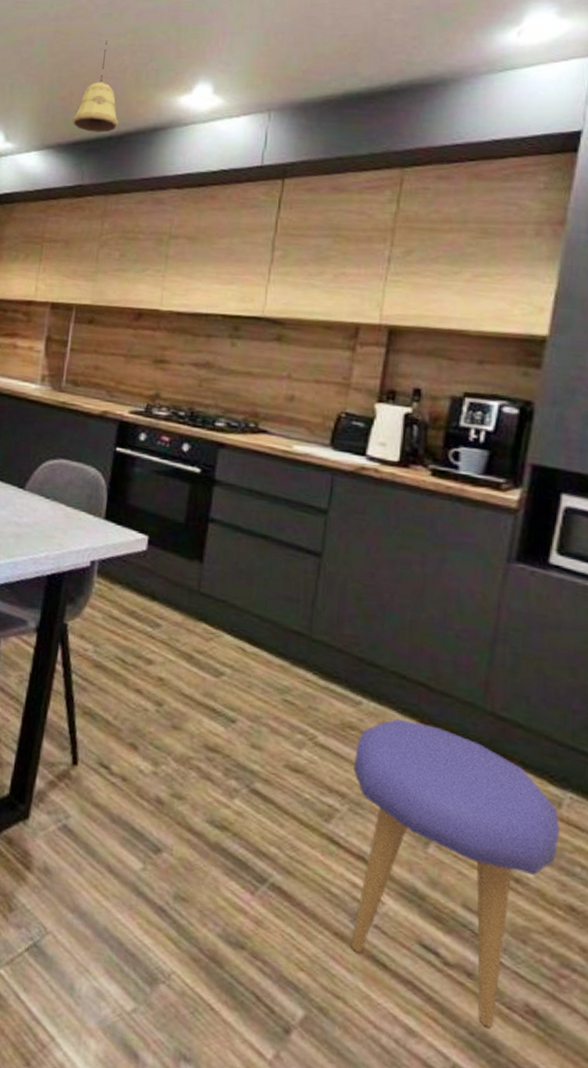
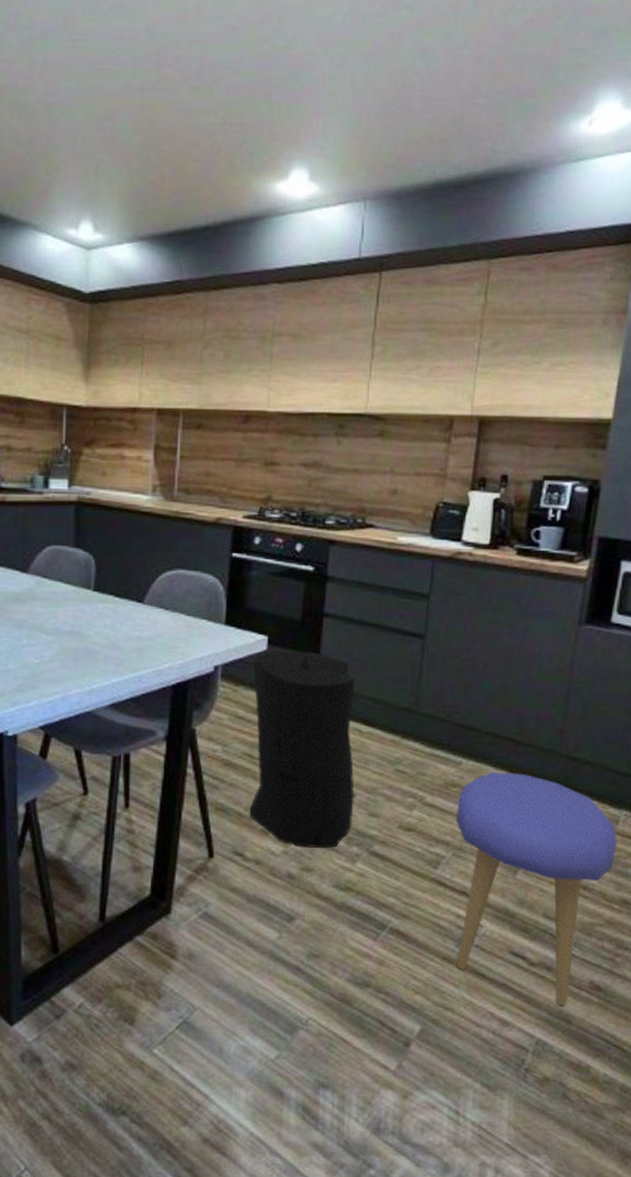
pendant light: present [72,40,119,133] -> none [165,117,215,222]
trash can: none [118,552,241,777] -> present [249,650,355,849]

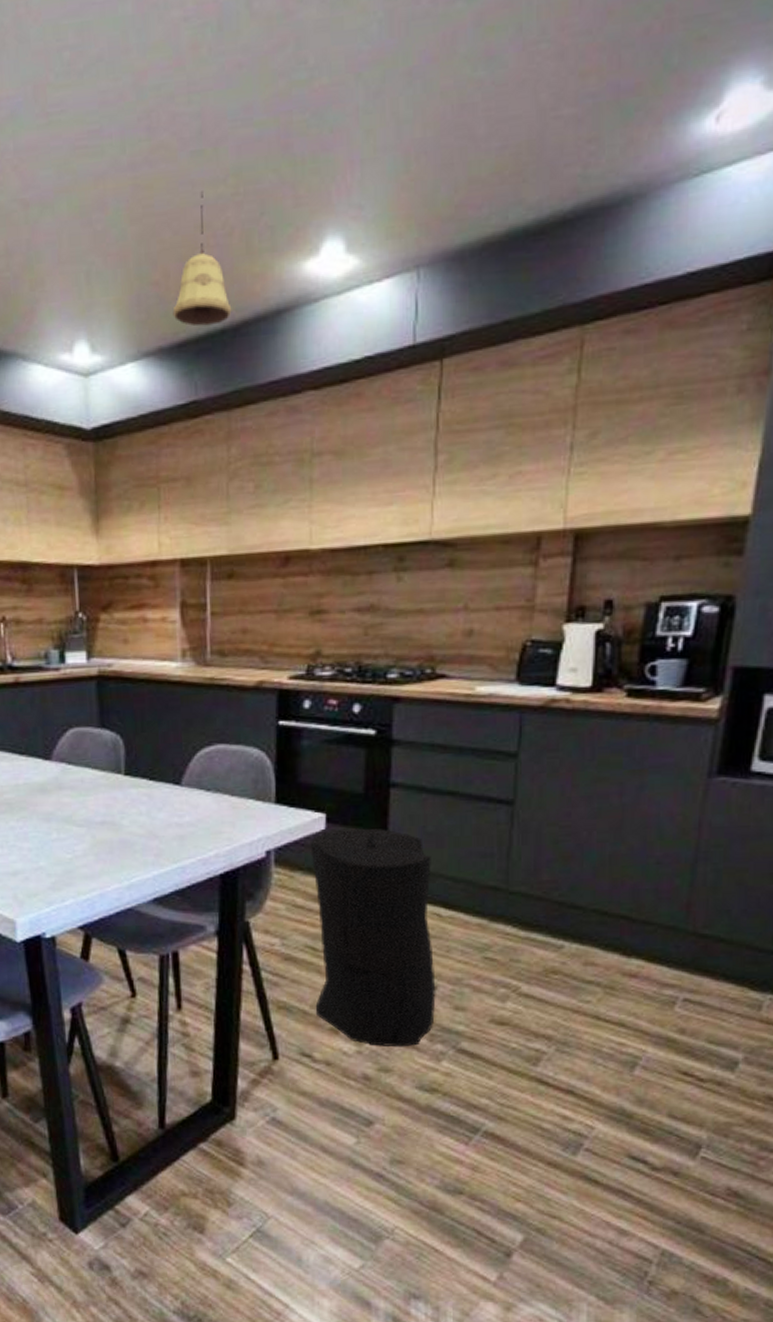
pendant light: none [165,117,215,222] -> present [172,191,232,327]
stool: present [455,771,617,1006] -> none [557,955,760,1214]

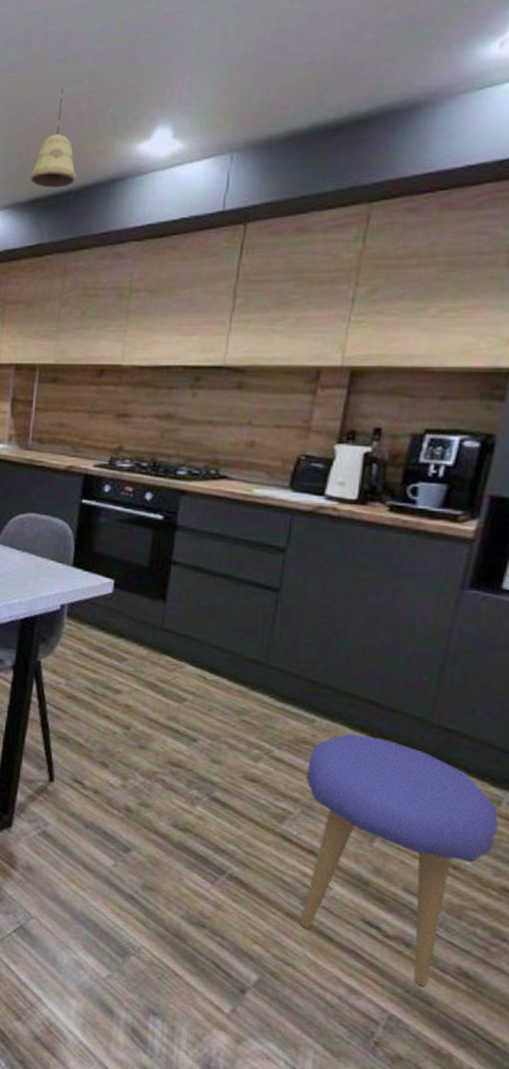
trash can: present [310,828,436,1047] -> none [89,594,202,788]
stool: none [557,955,760,1214] -> present [300,733,499,987]

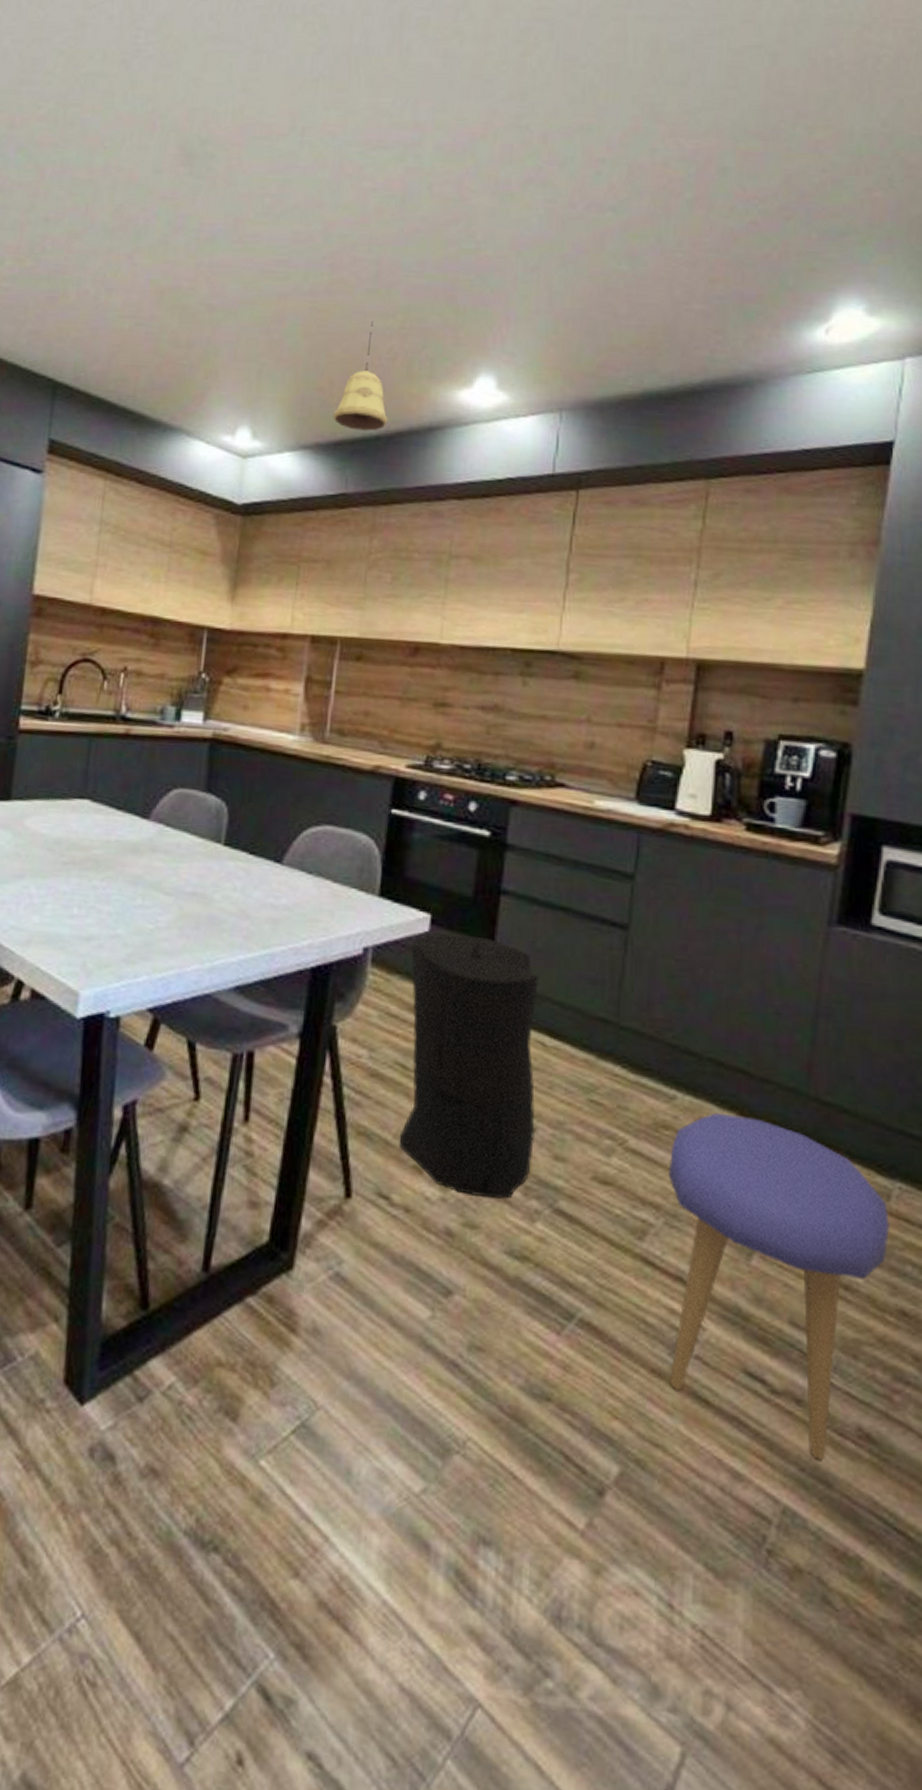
trash can: none [89,594,202,788] -> present [398,933,539,1200]

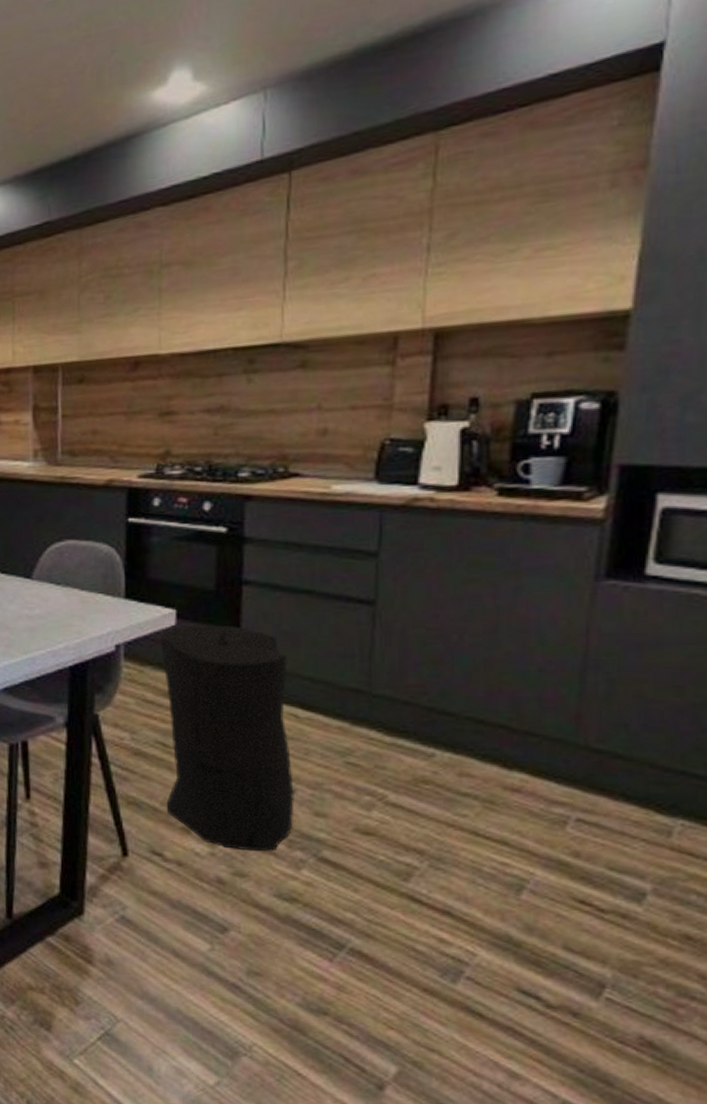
pendant light: present [333,321,388,431] -> none [28,36,84,155]
stool: present [667,1112,889,1460] -> none [430,766,671,1063]

